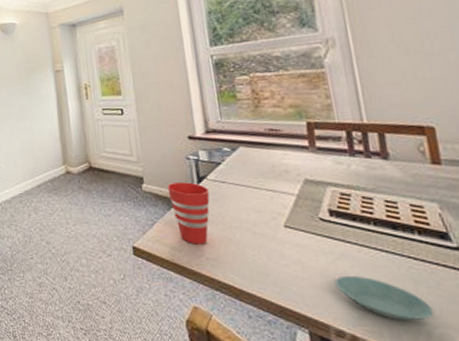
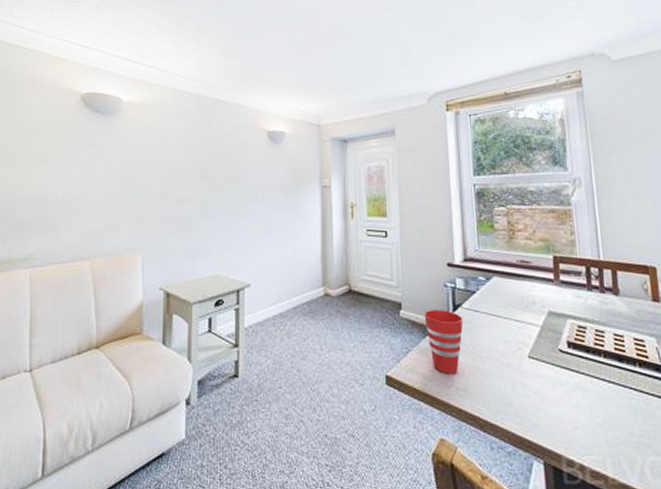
saucer: present [334,275,435,322] -> none [568,405,649,450]

